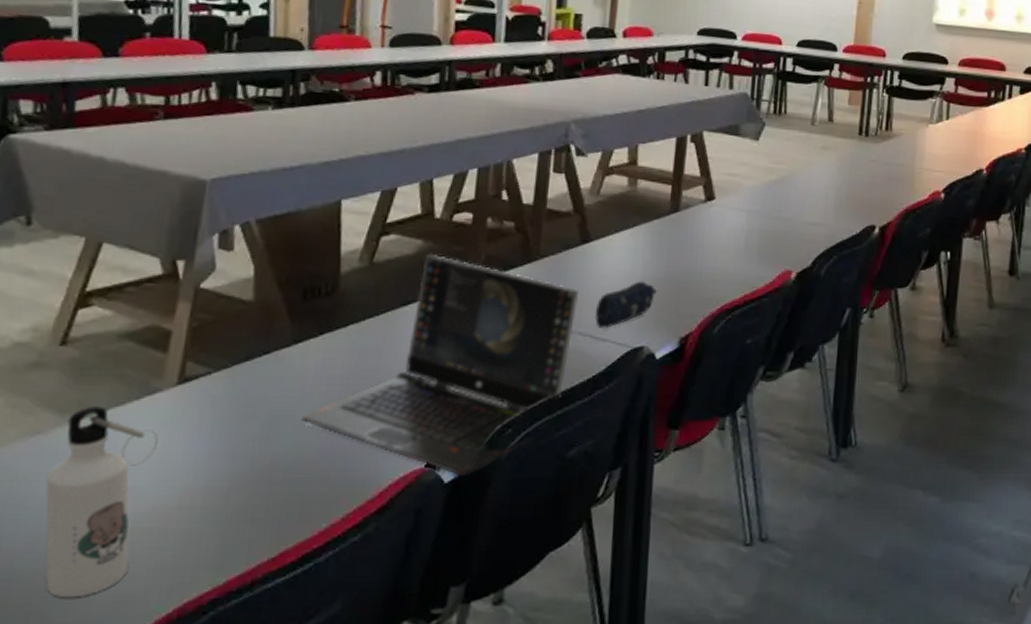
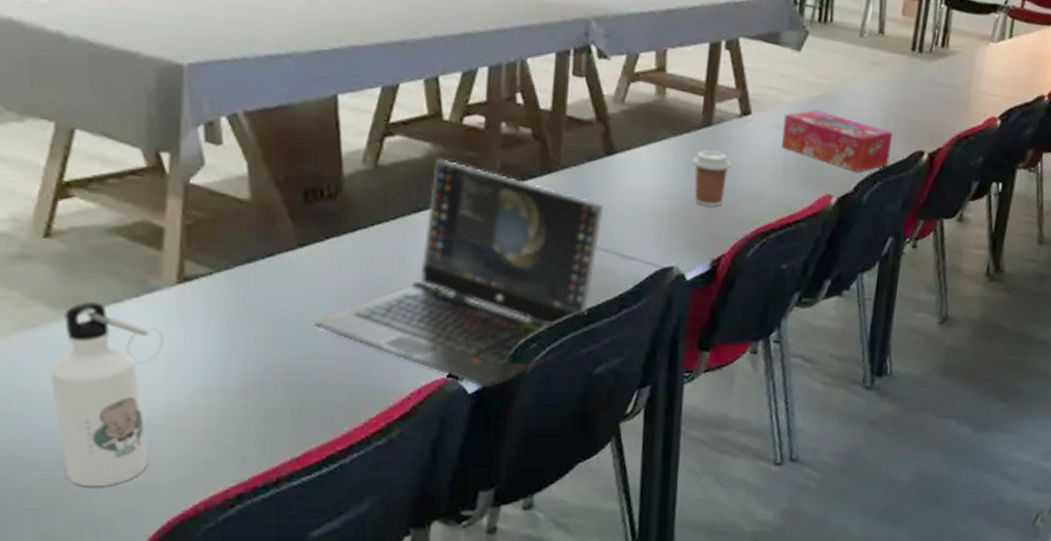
pencil case: present [595,281,657,328] -> none [622,198,687,246]
coffee cup: none [661,234,697,287] -> present [692,150,731,207]
tissue box: none [744,192,846,248] -> present [782,110,893,172]

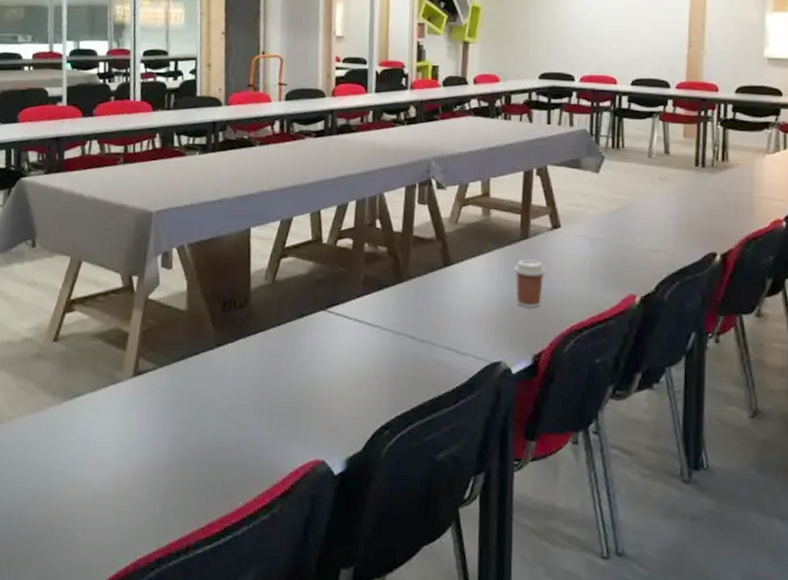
water bottle: present [51,302,163,487] -> none [43,391,120,546]
laptop computer: present [315,159,604,387] -> none [223,274,443,470]
tissue box: present [782,110,893,172] -> none [588,221,686,274]

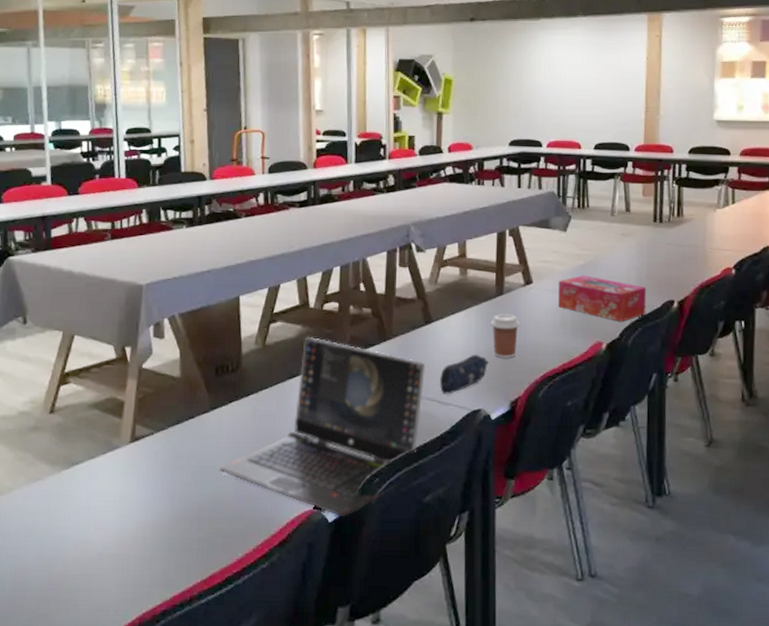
laptop computer: none [223,274,443,470] -> present [220,337,426,516]
pencil case: none [458,301,511,344] -> present [440,354,489,394]
tissue box: none [588,221,686,274] -> present [559,275,647,322]

